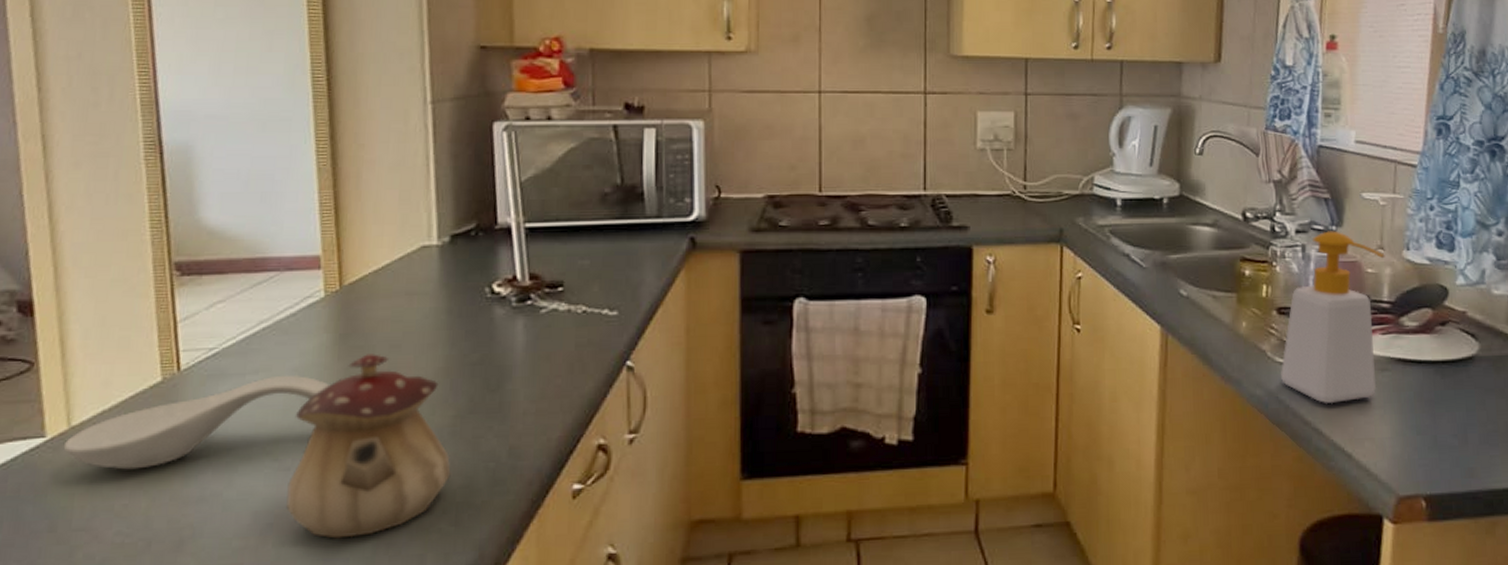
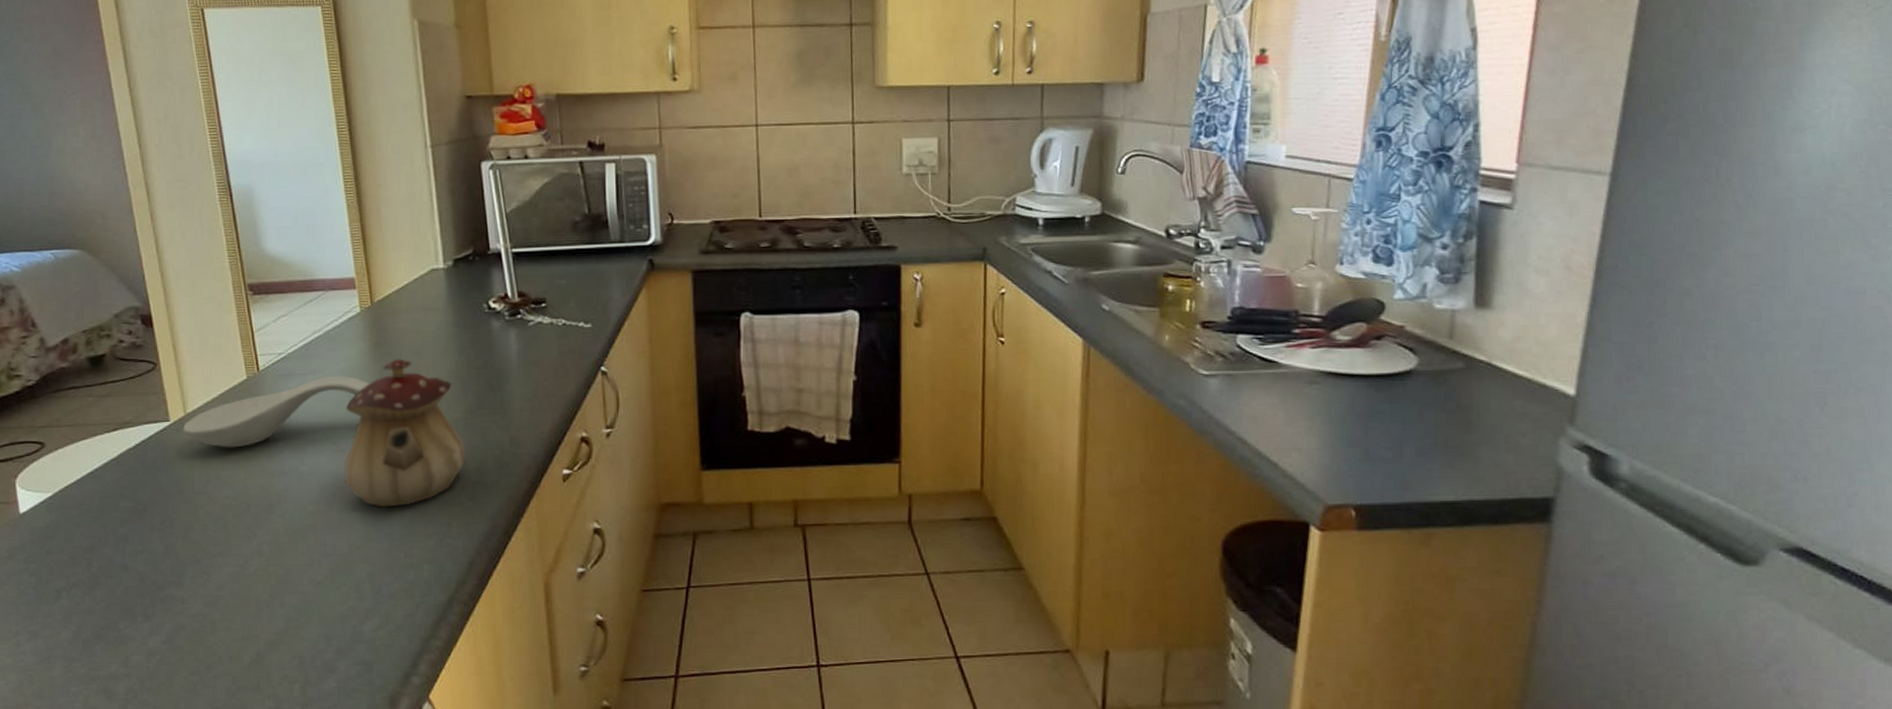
soap bottle: present [1281,231,1385,403] -> none [1204,246,1316,414]

